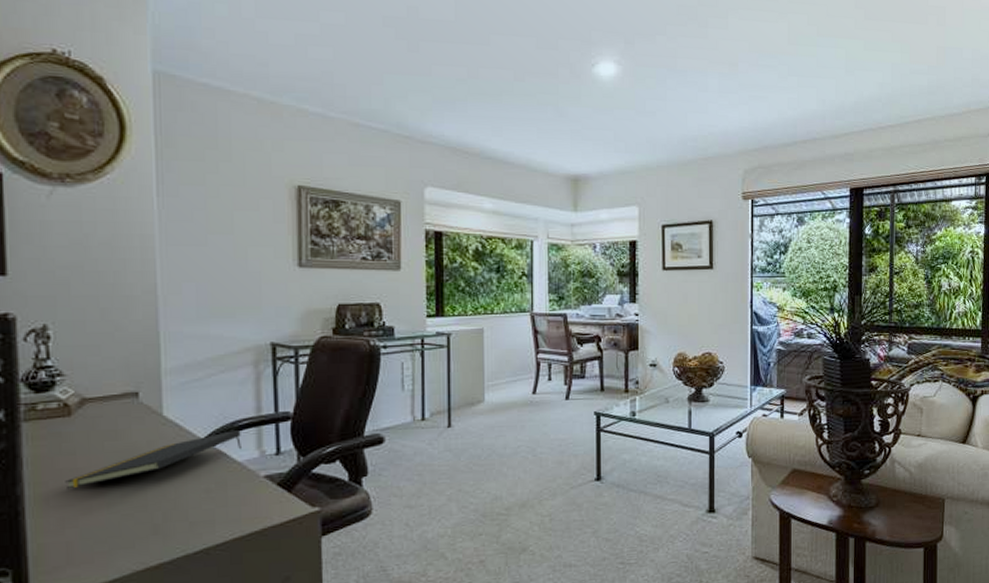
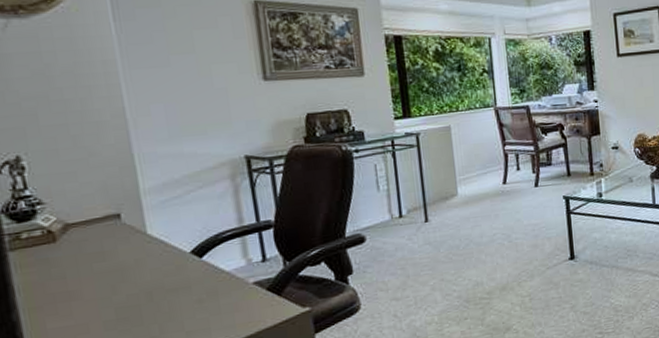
notepad: present [65,429,241,489] -> none [59,241,228,312]

